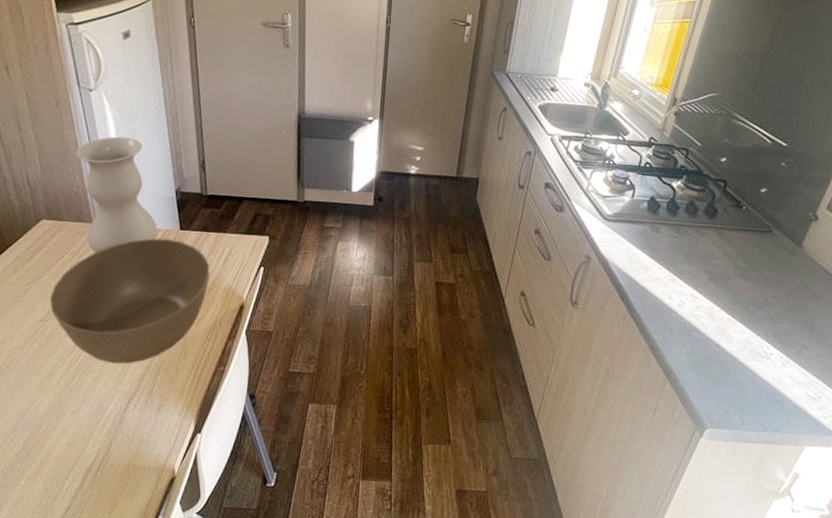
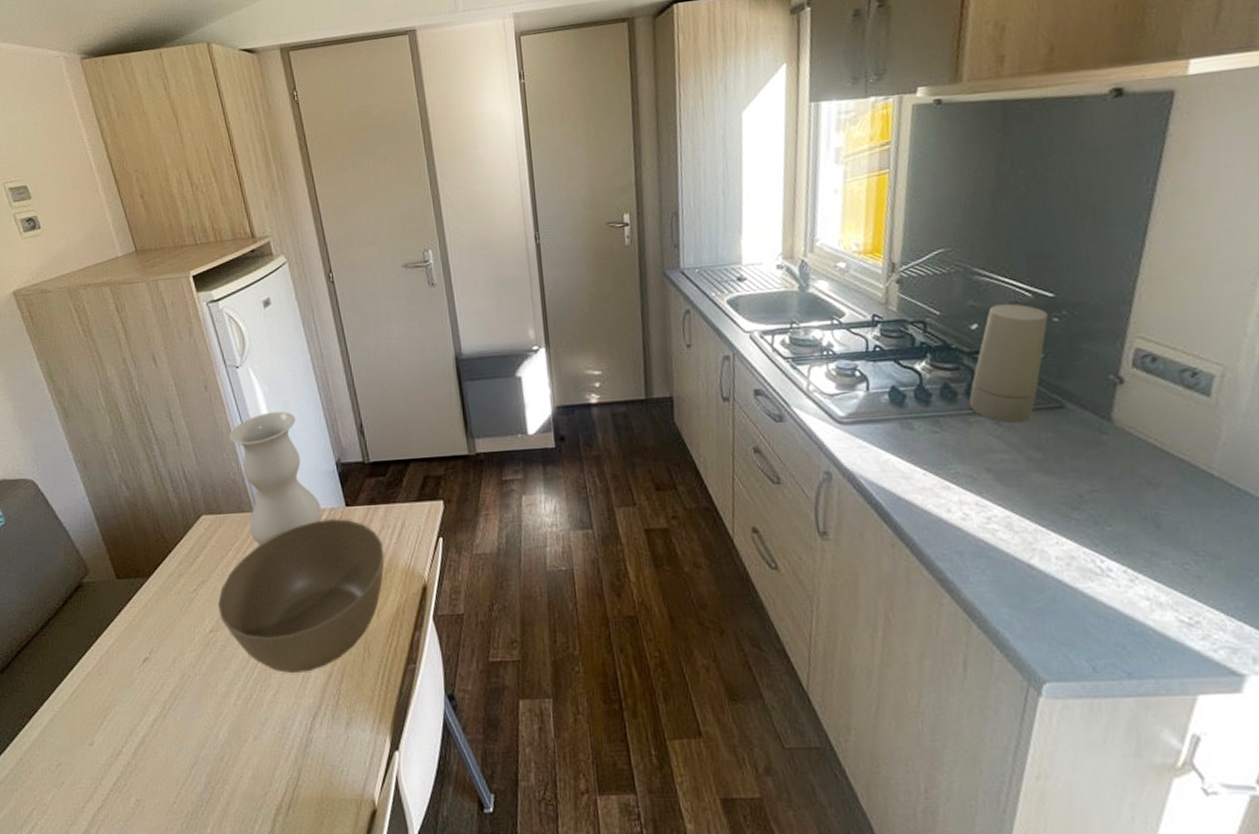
canister: none [704,145,779,239] -> present [968,303,1049,423]

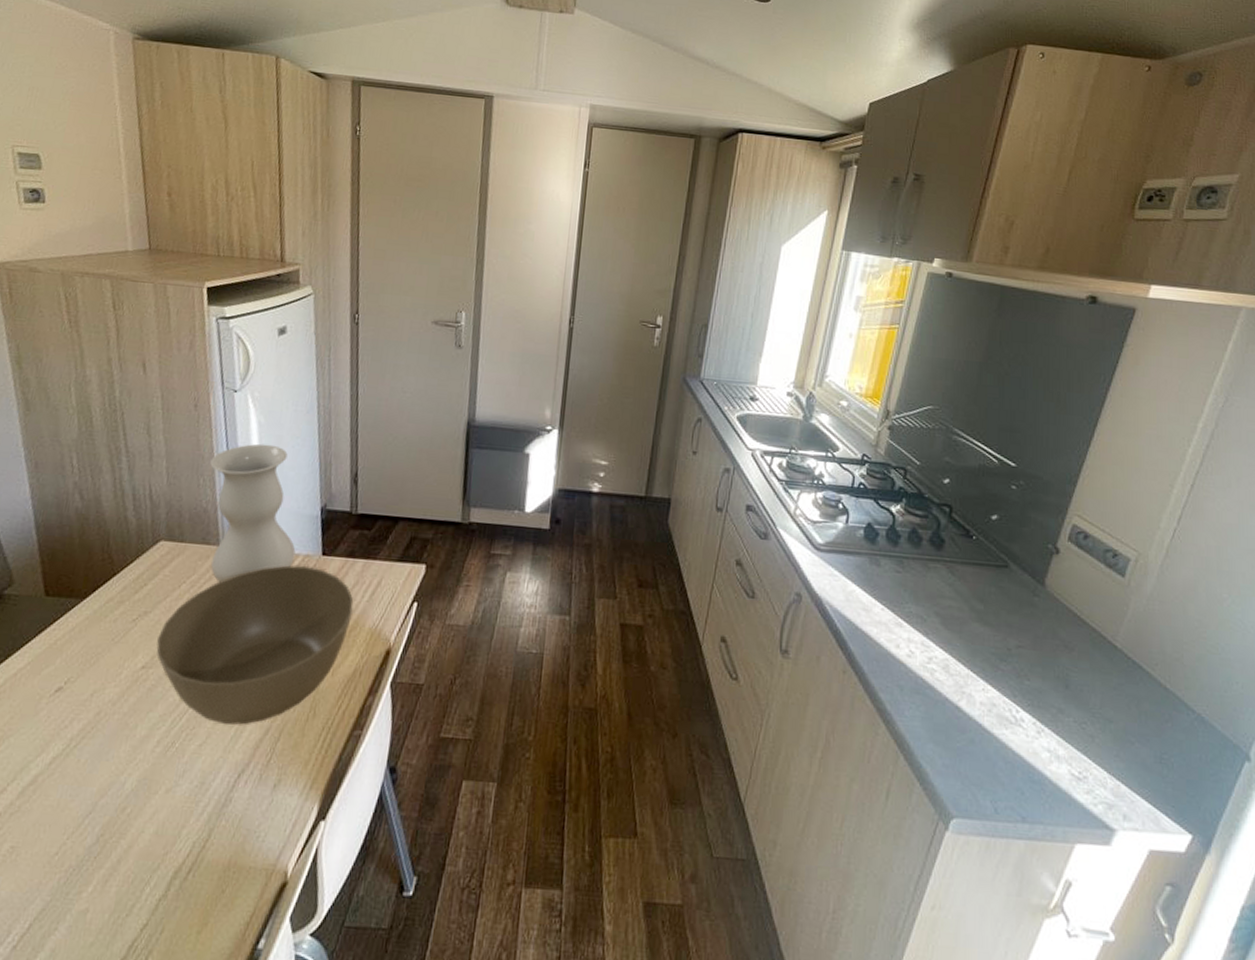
canister: present [968,303,1049,423] -> none [930,465,1009,575]

